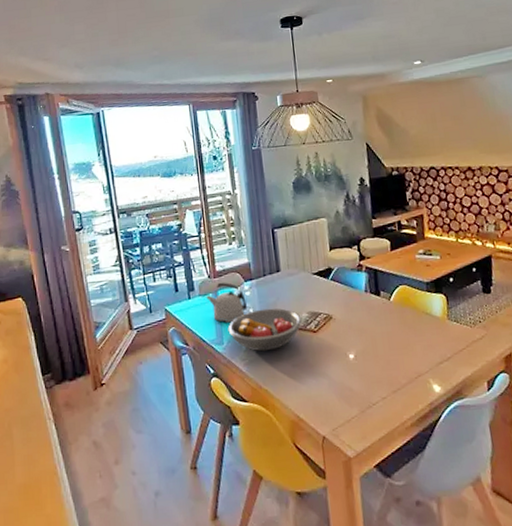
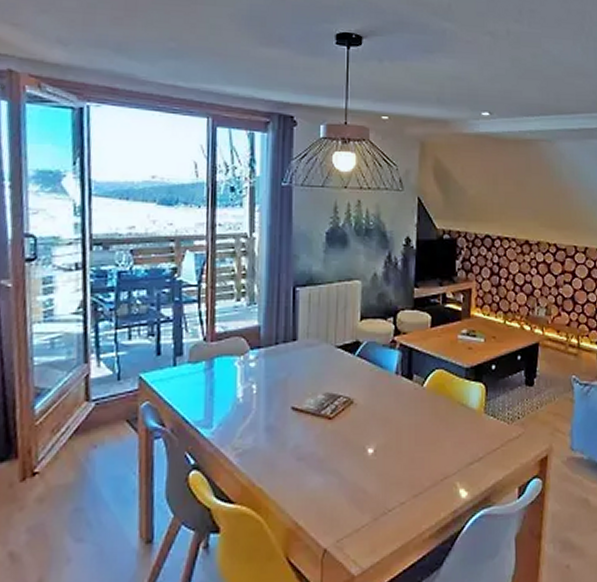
kettle: present [206,282,248,323] -> none [197,347,251,401]
fruit bowl: present [228,308,302,352] -> none [220,385,316,440]

